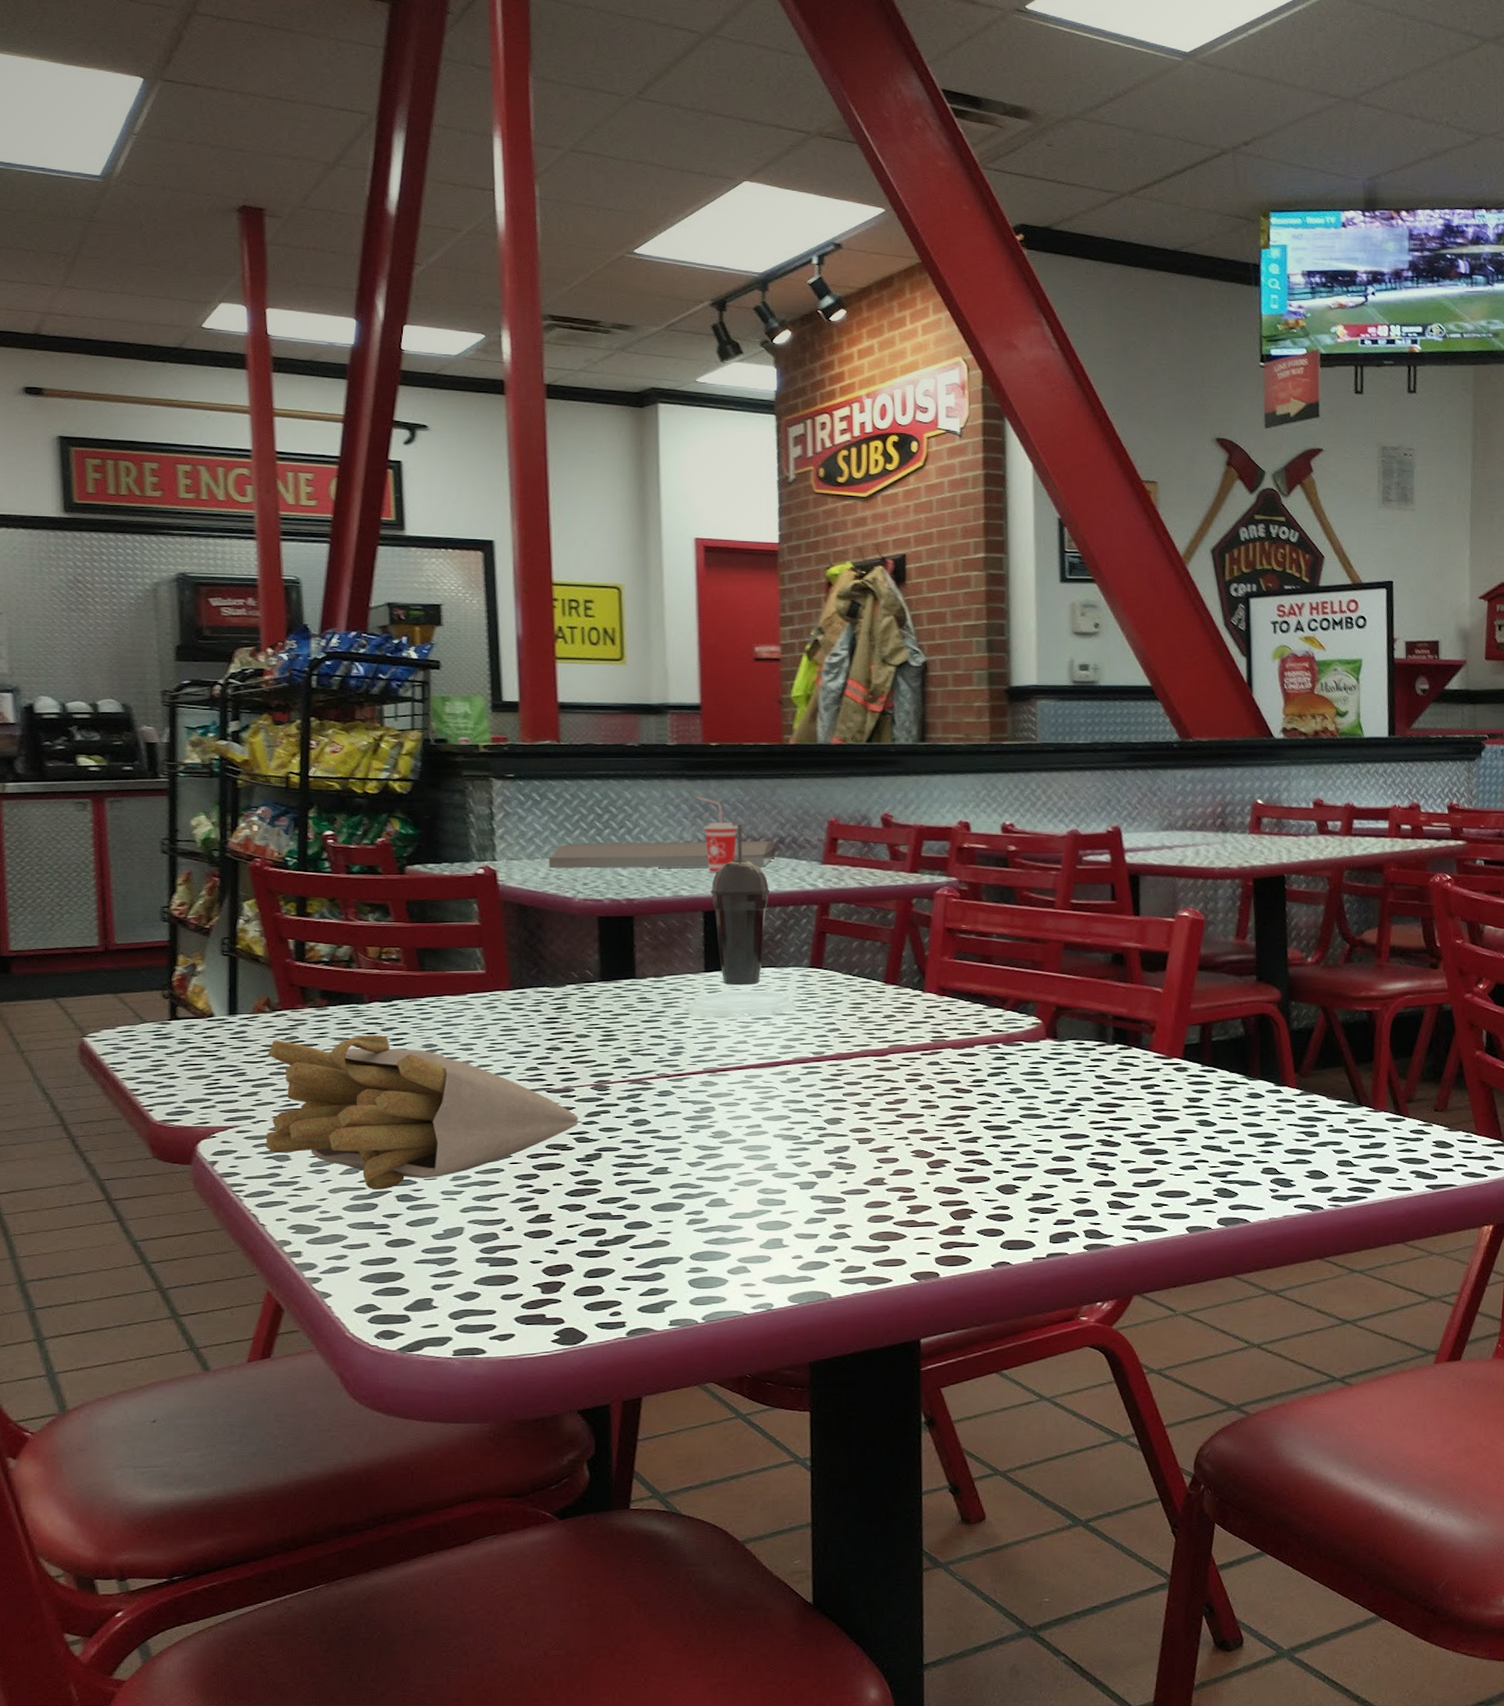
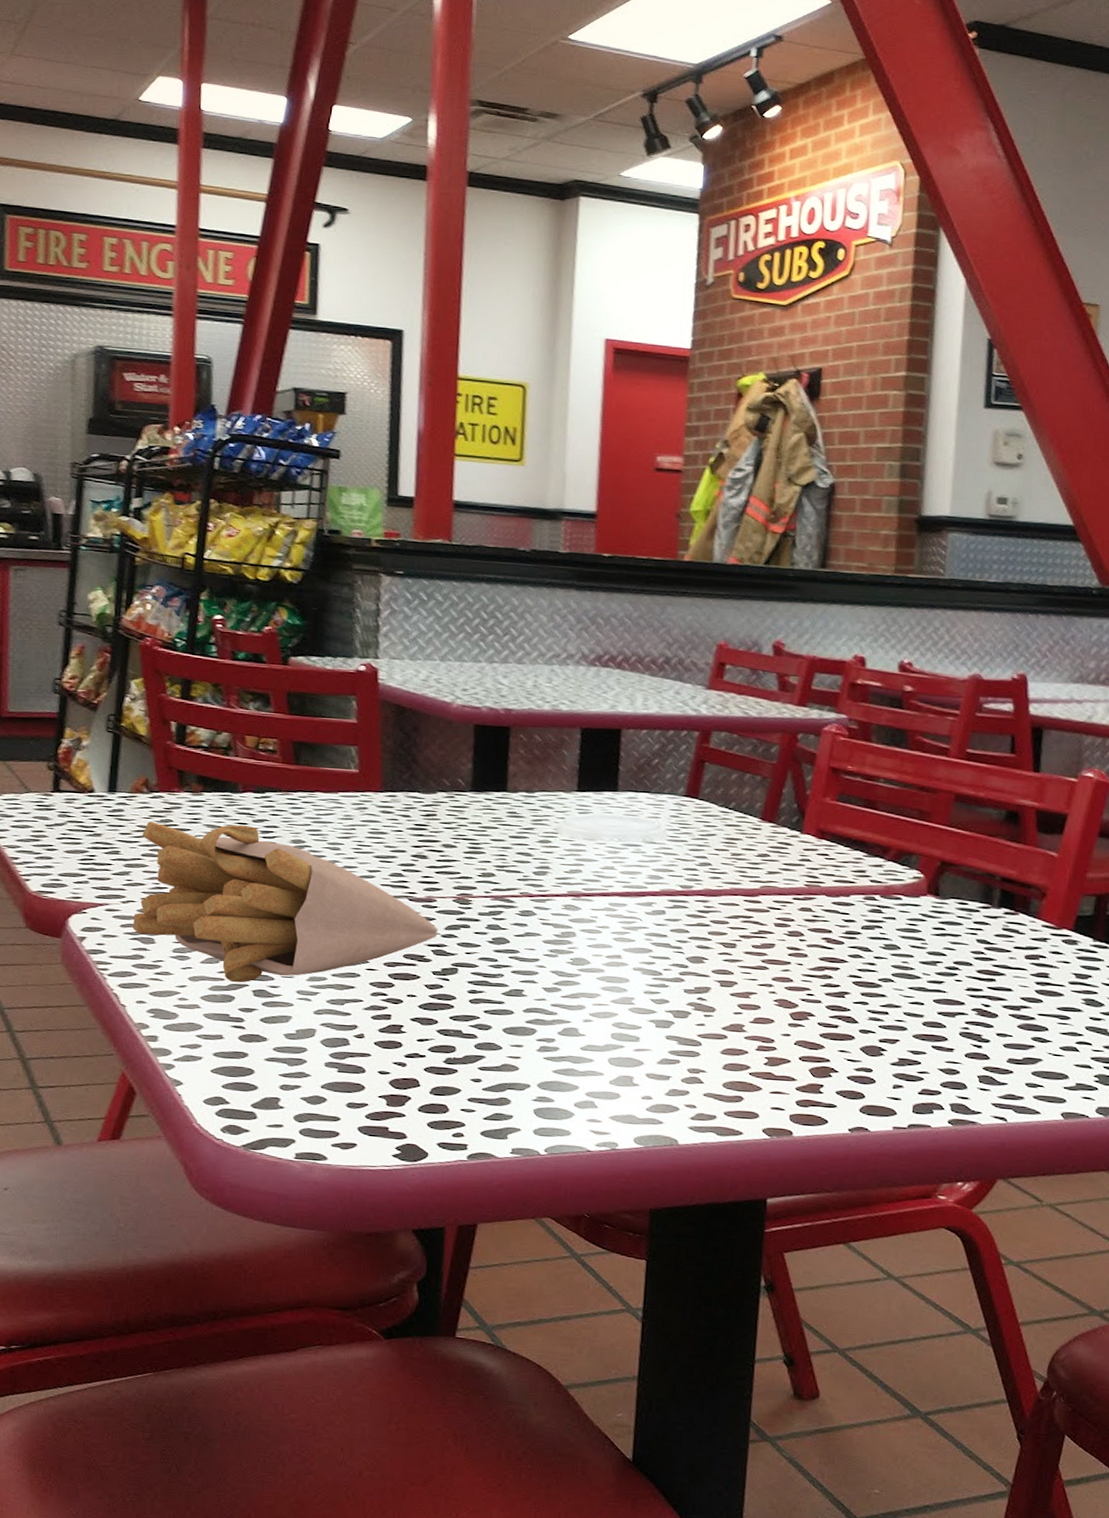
desk pad: present [548,841,776,869] -> none [429,646,661,687]
beverage cup: present [696,796,738,873] -> none [583,608,624,689]
beverage cup: present [710,825,769,986] -> none [589,641,650,809]

